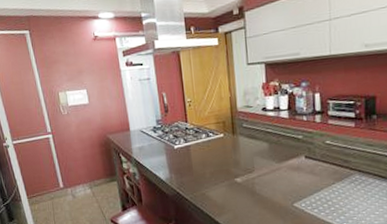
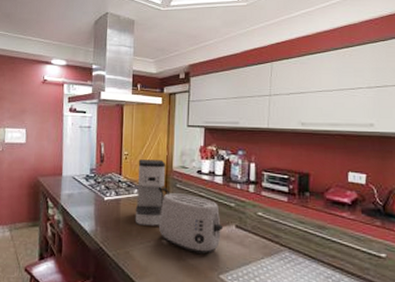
coffee maker: none [202,102,237,169] -> present [135,159,169,227]
toaster: none [229,132,294,188] -> present [158,193,224,255]

